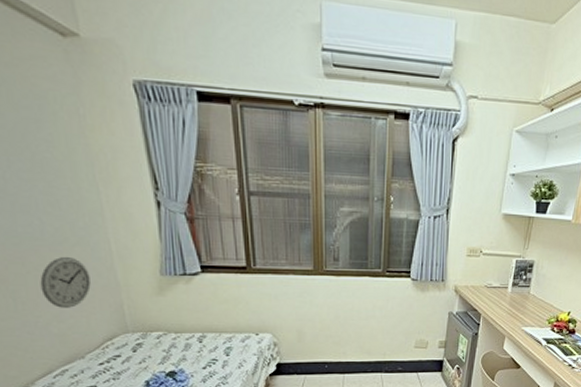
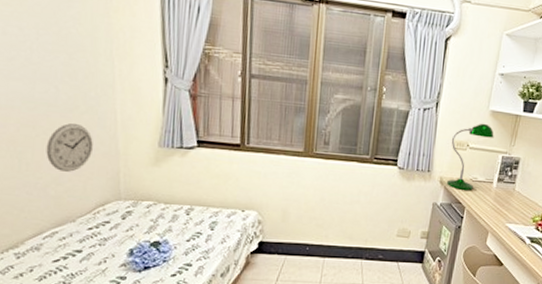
desk lamp: none [462,227,507,297] -> present [447,123,494,190]

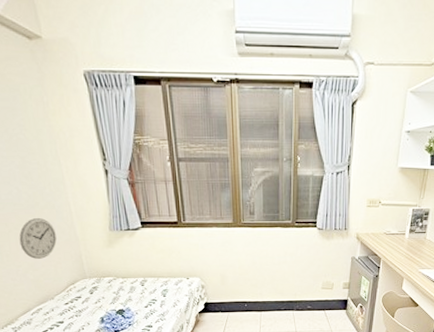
desk lamp: present [447,123,494,190] -> none [363,180,404,243]

